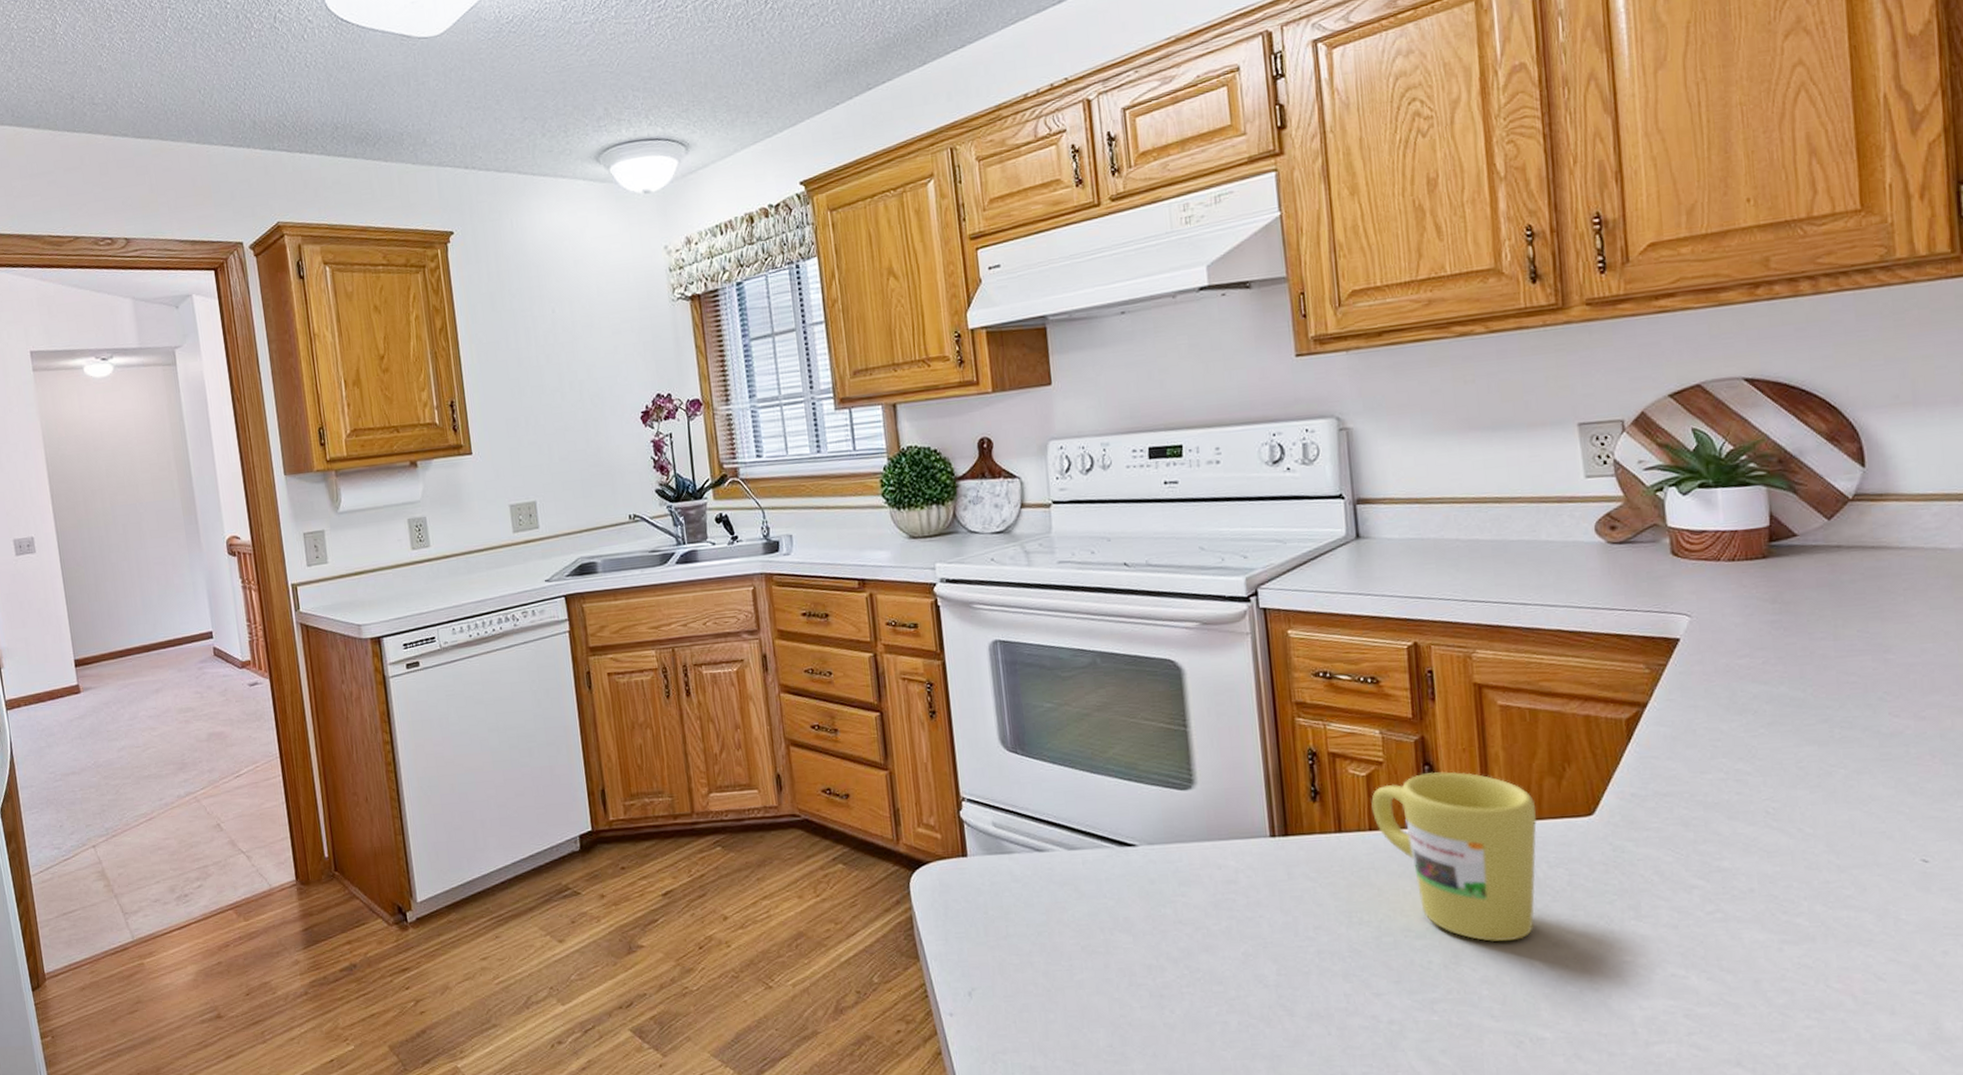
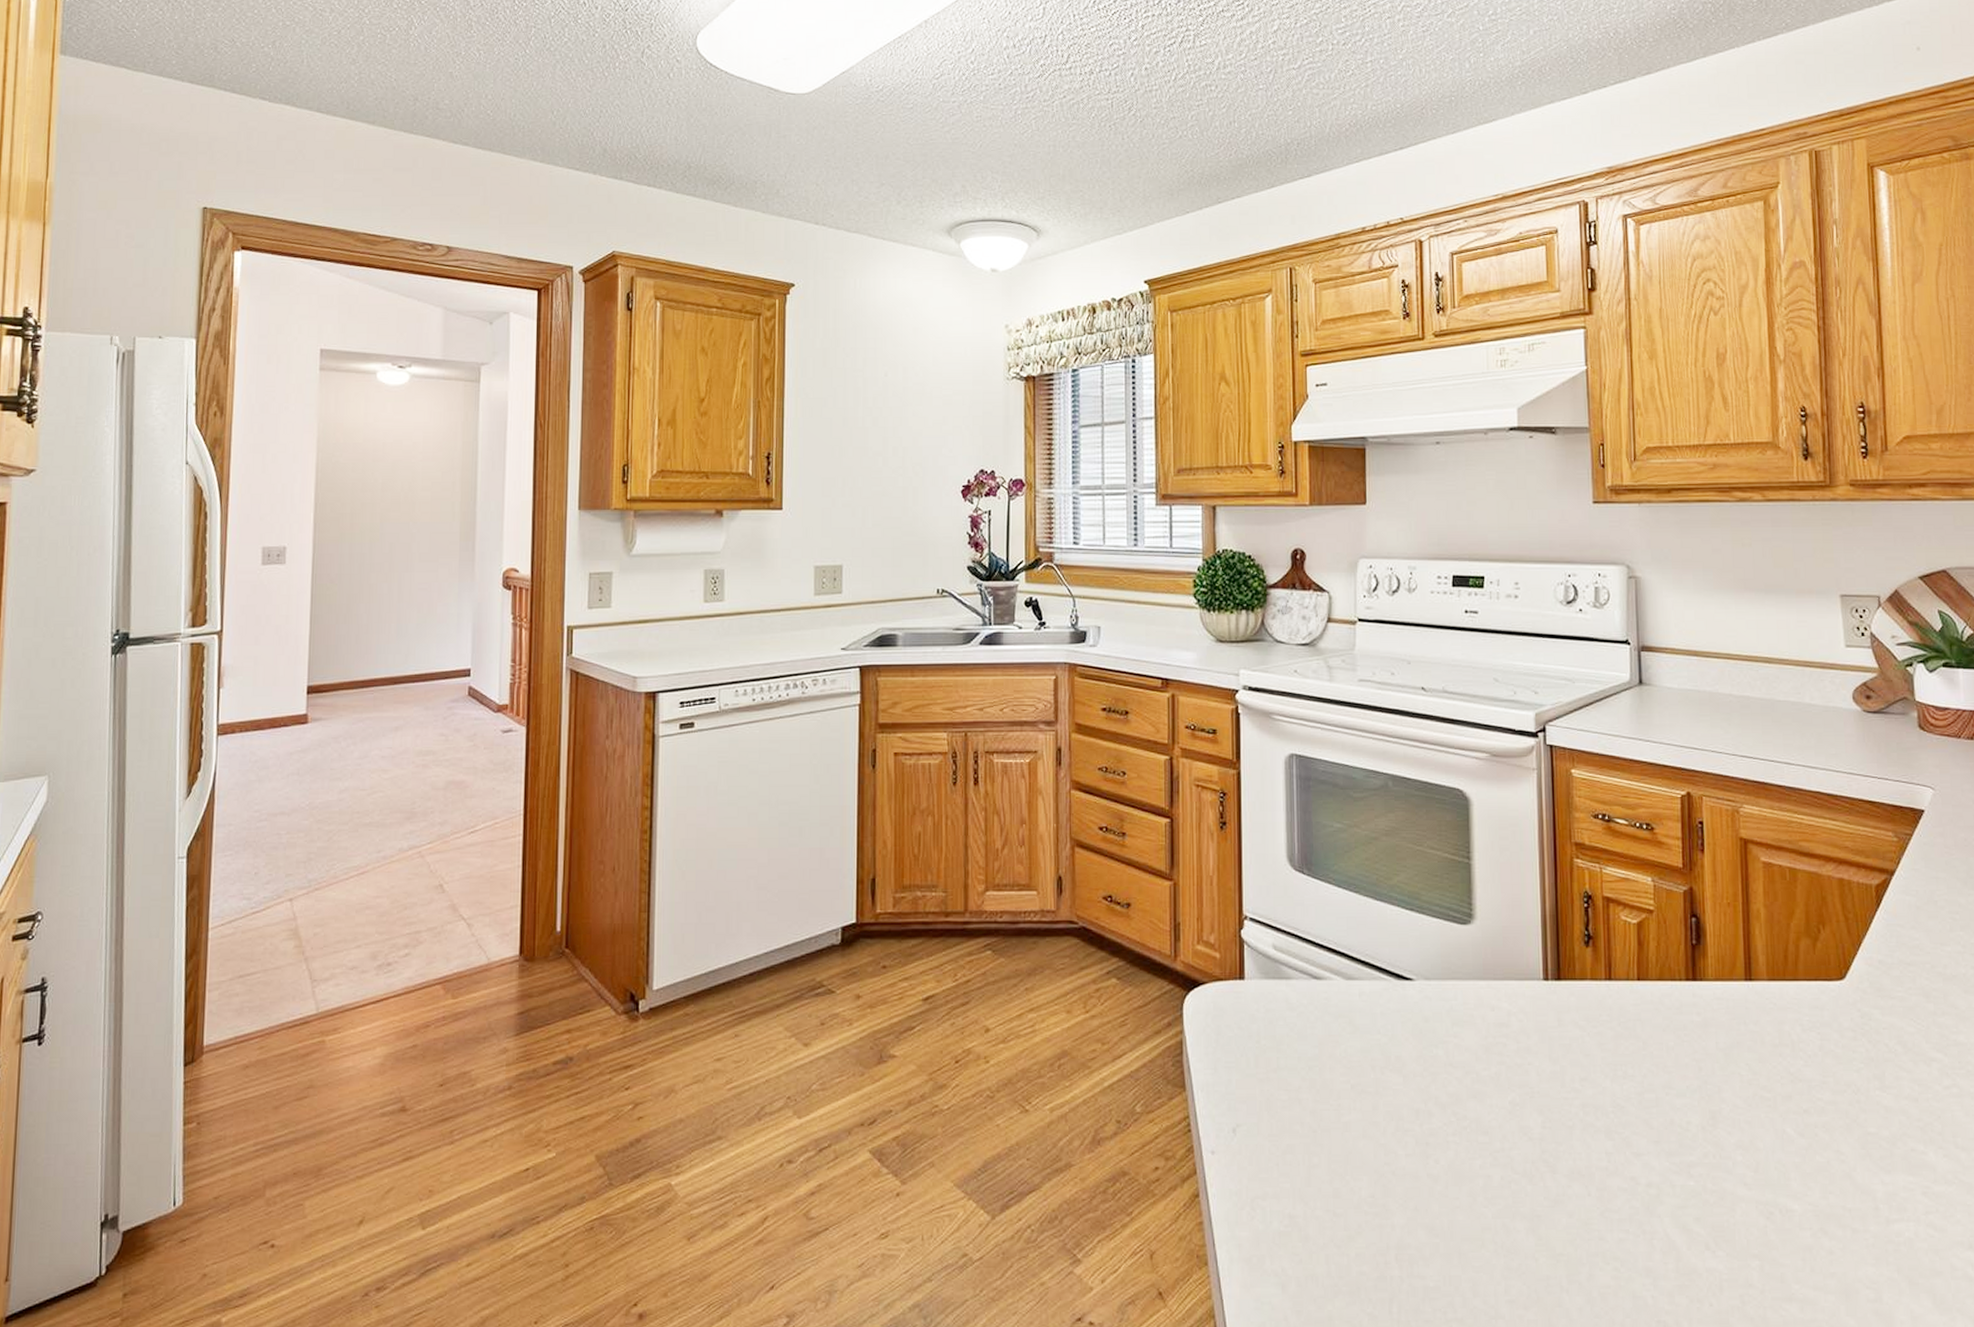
mug: present [1371,771,1537,942] -> none [1641,924,1793,1106]

